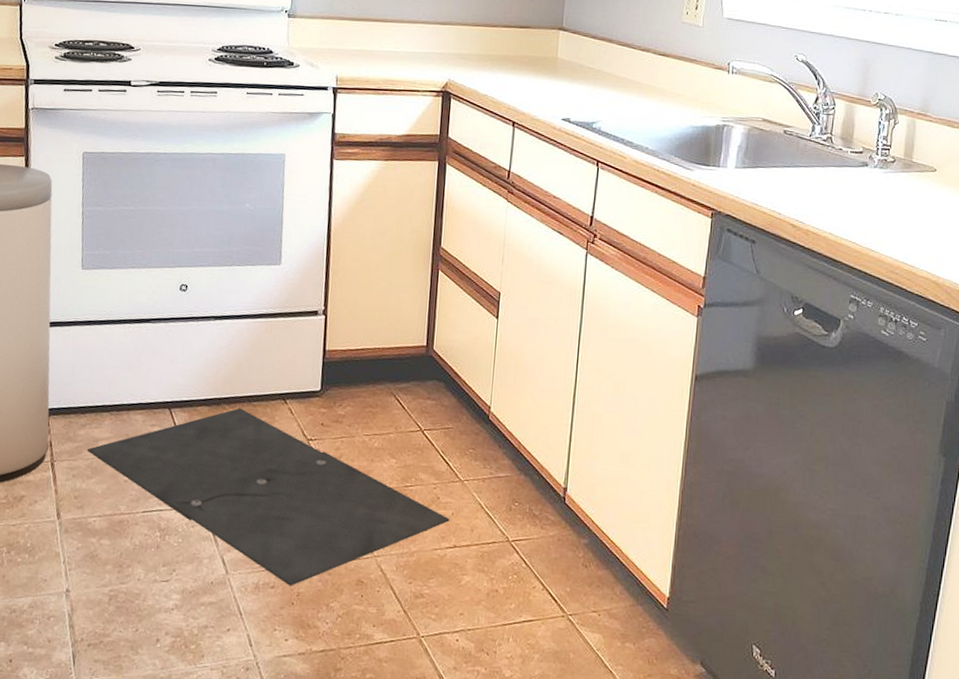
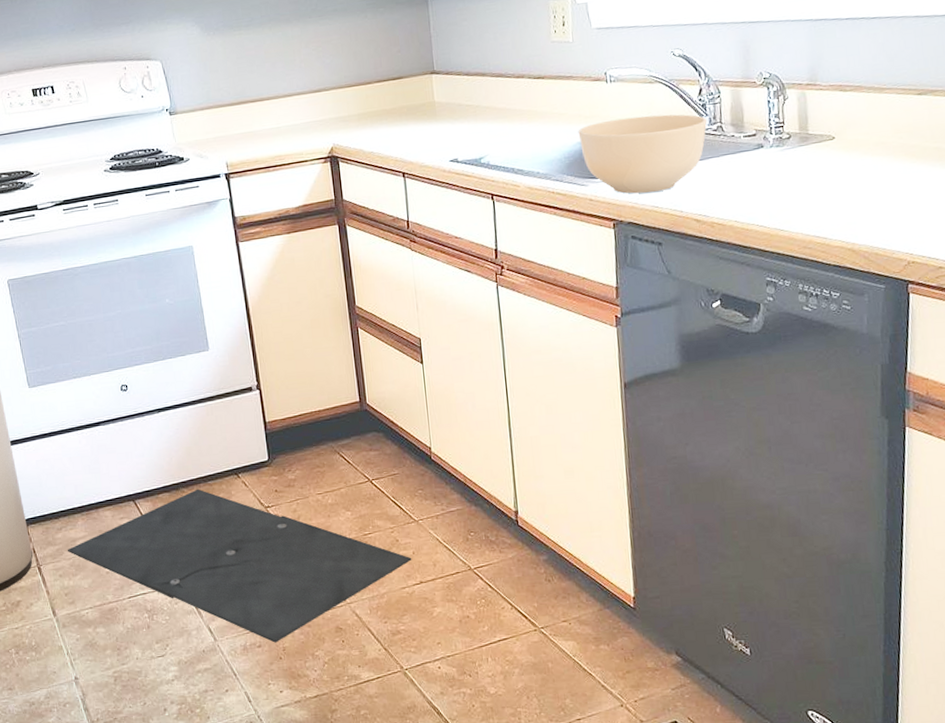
bowl: none [692,110,819,190] -> present [578,114,708,194]

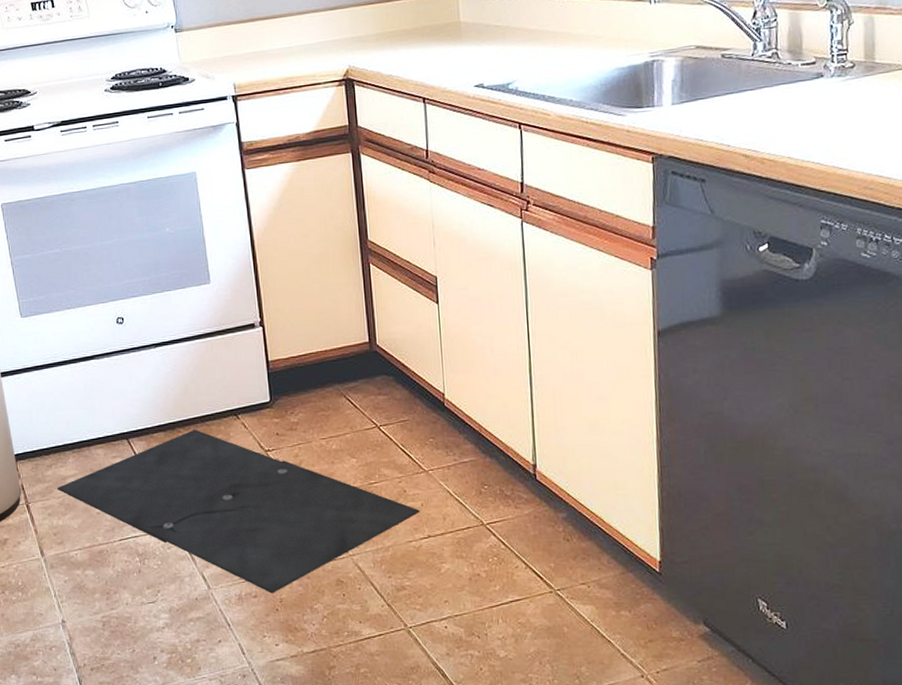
bowl: present [578,114,708,194] -> none [616,39,762,126]

